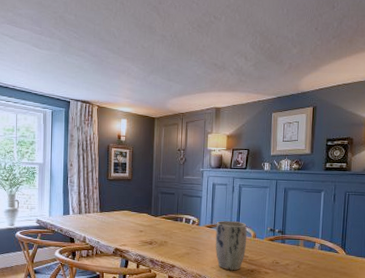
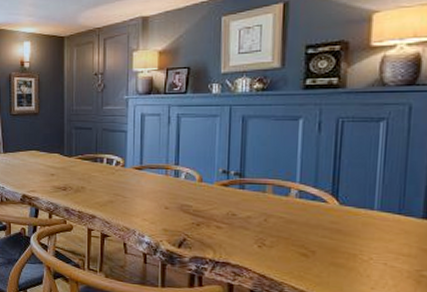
plant pot: present [215,221,247,271] -> none [146,161,189,224]

